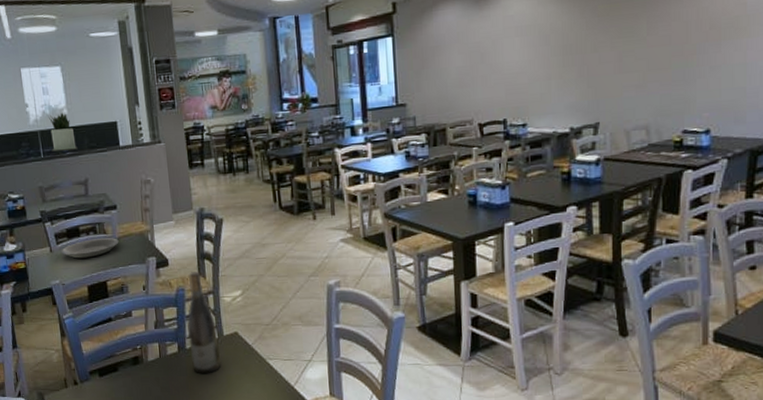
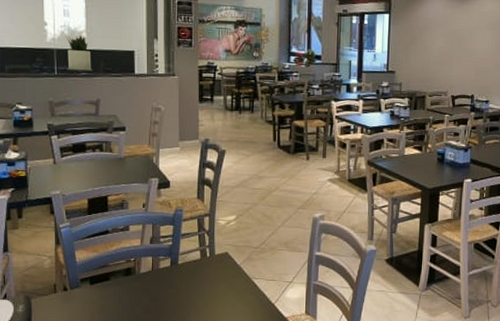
plate: present [61,238,119,260] -> none [65,156,124,174]
wine bottle: present [186,270,221,374] -> none [181,194,210,288]

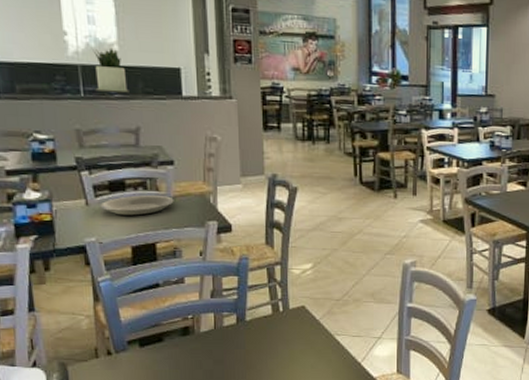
plate: none [65,156,124,174] -> present [100,195,174,217]

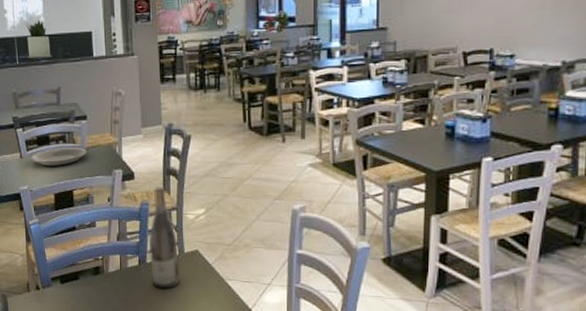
wine bottle: none [248,239,284,348] -> present [148,186,180,290]

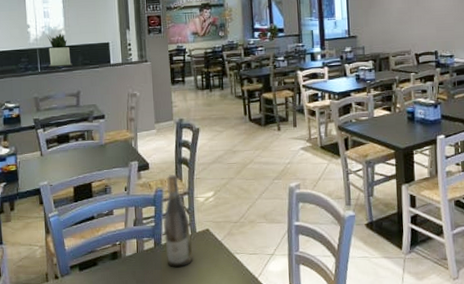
plate: present [31,148,87,167] -> none [51,144,105,163]

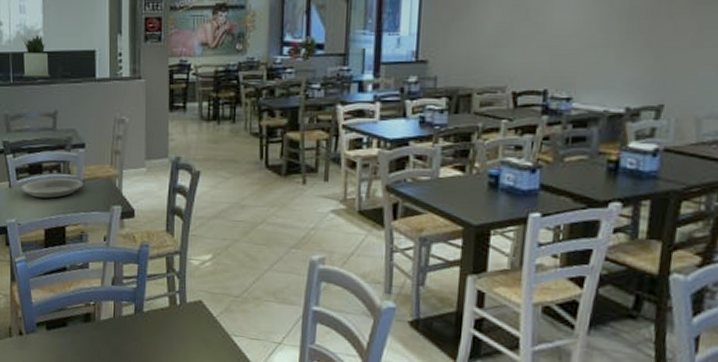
plate: none [51,144,105,163] -> present [21,178,84,200]
wine bottle: present [163,173,193,268] -> none [146,226,181,343]

